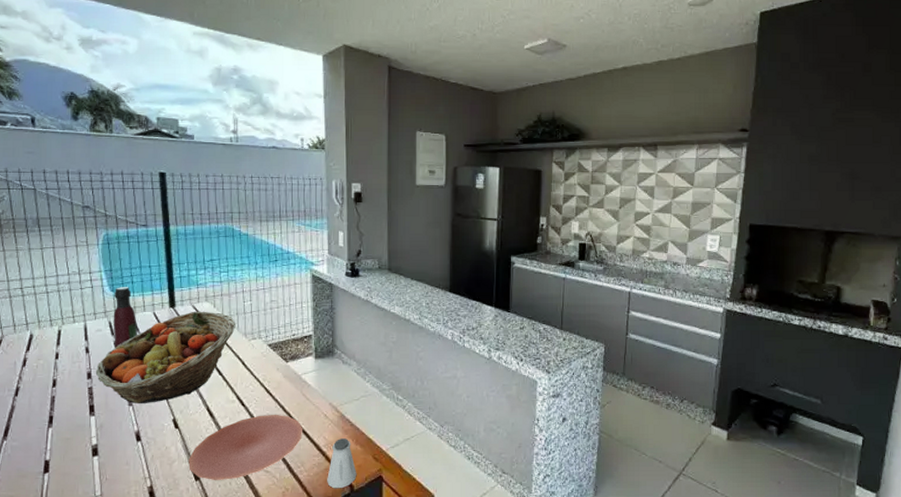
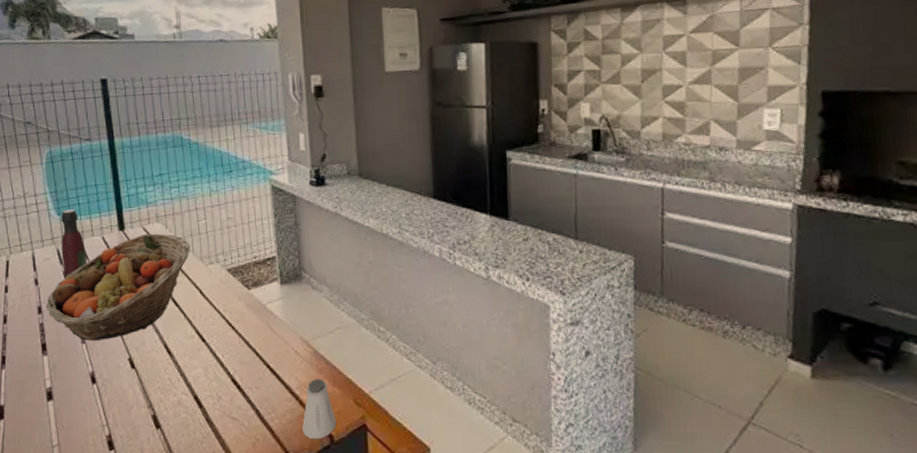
plate: present [189,414,304,480] -> none [148,350,272,428]

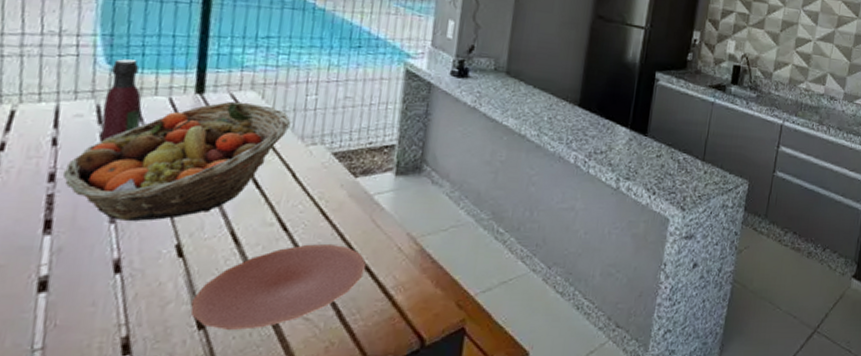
plate: none [148,350,272,428] -> present [190,243,367,330]
saltshaker: present [302,379,337,440] -> none [390,279,432,344]

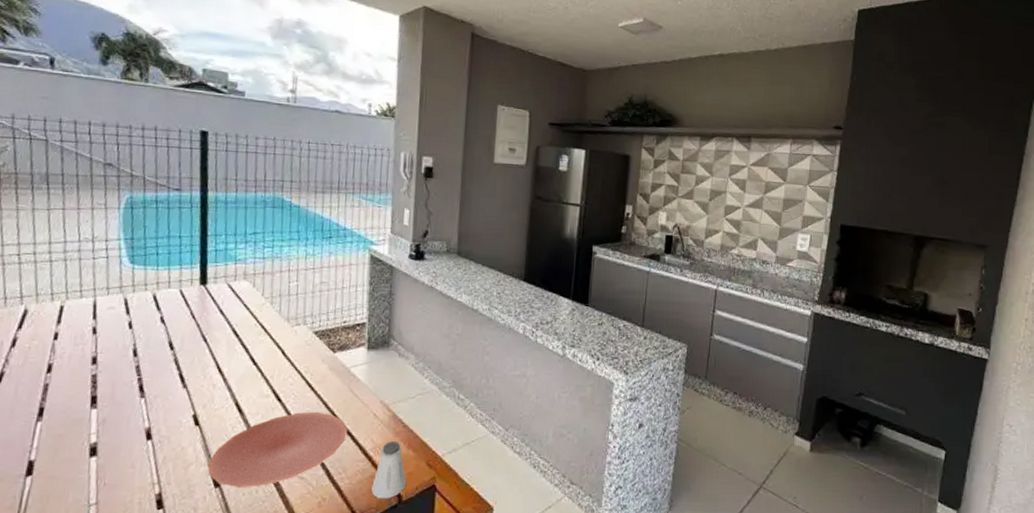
fruit basket: present [62,101,291,221] -> none [102,290,278,395]
wine bottle: present [101,59,142,142] -> none [129,258,159,329]
saltshaker: none [390,279,432,344] -> present [371,441,407,499]

